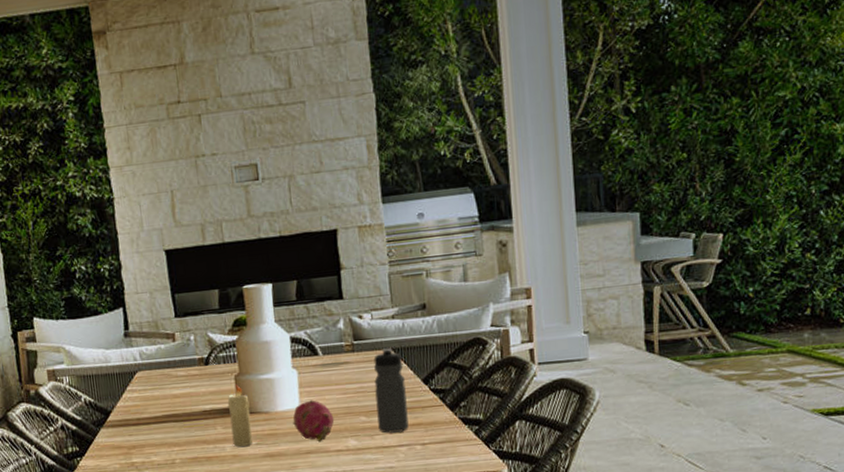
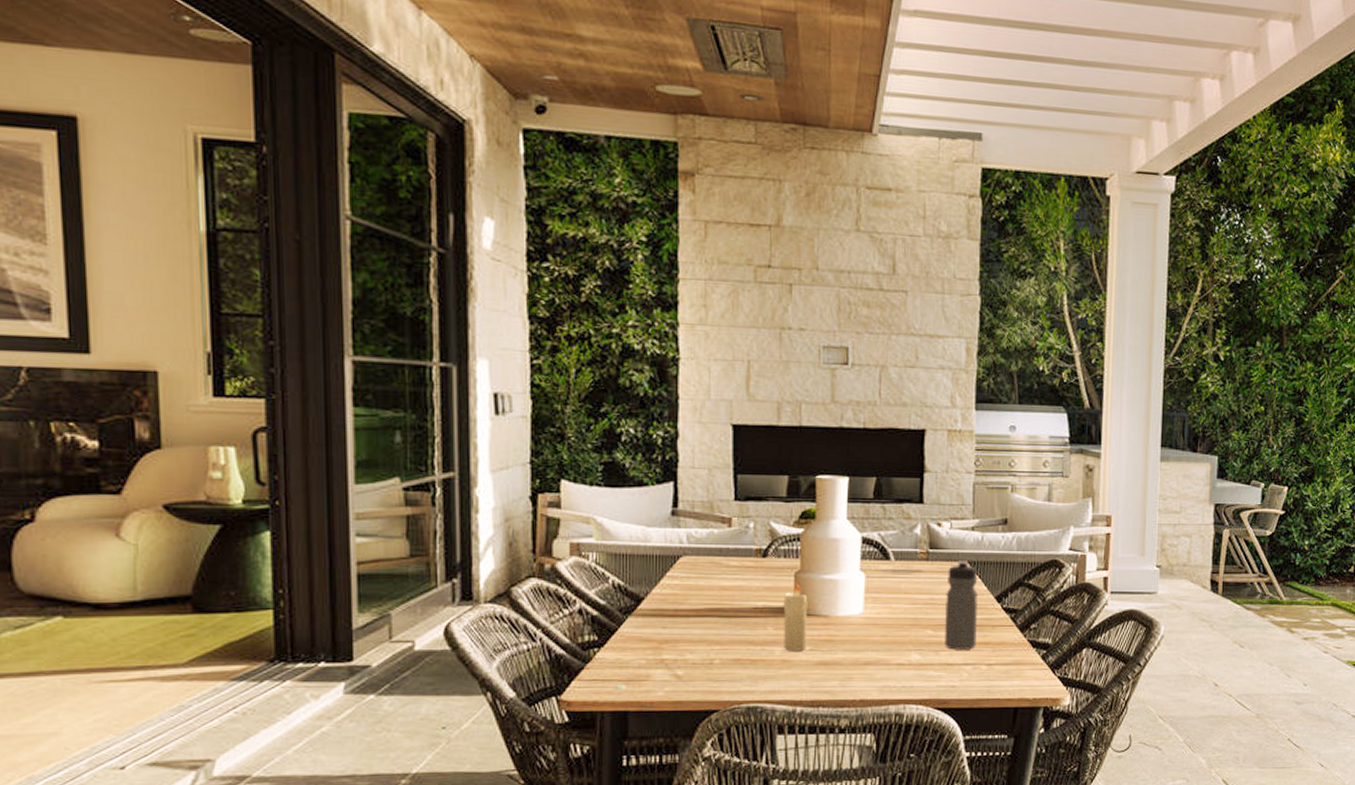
fruit: present [292,400,334,442] -> none [854,607,899,654]

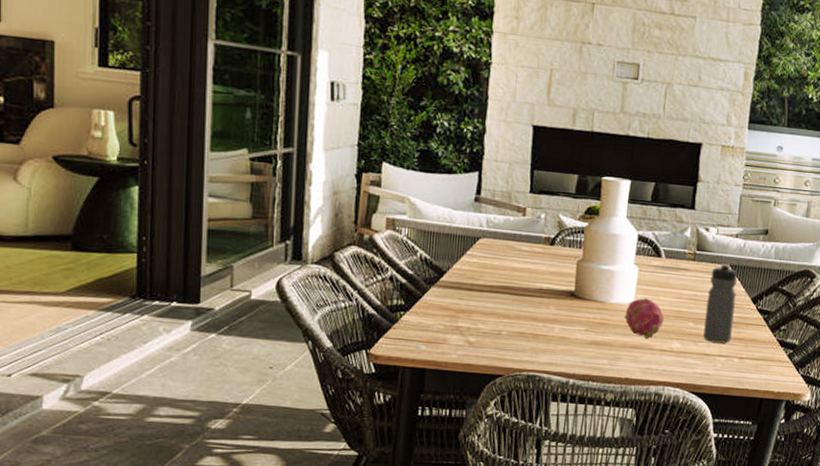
candle: present [783,582,808,651] -> none [563,270,587,330]
fruit: none [854,607,899,654] -> present [624,298,665,339]

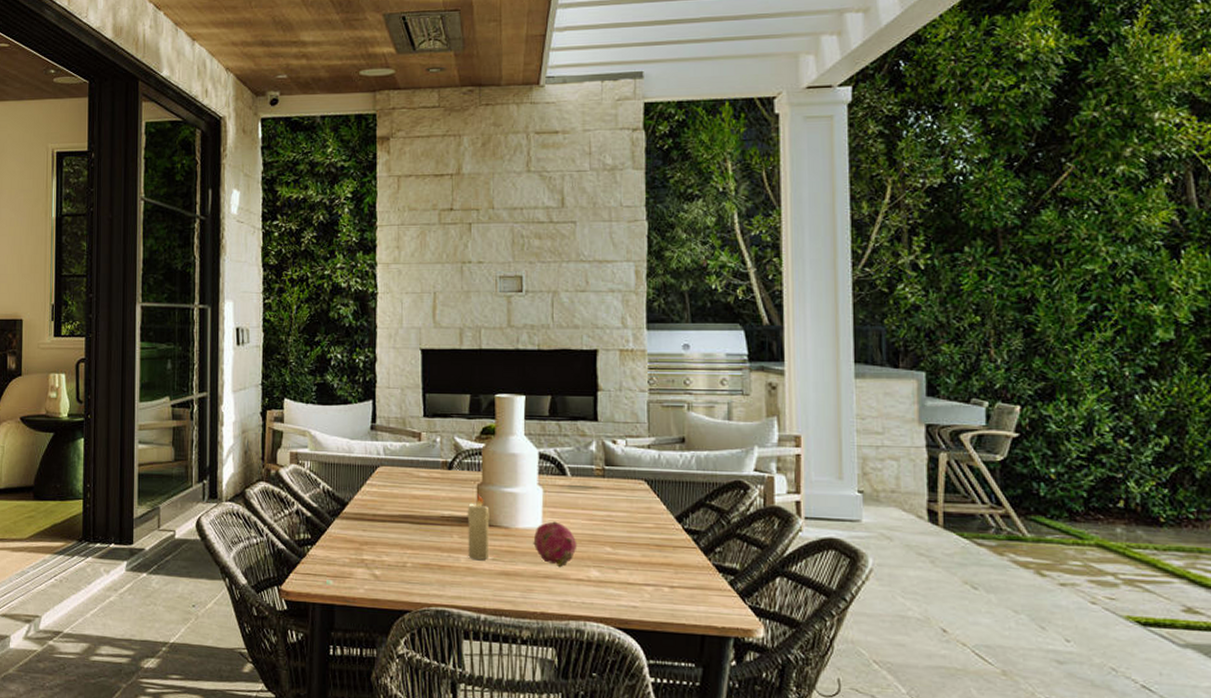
candle: none [563,270,587,330] -> present [467,494,490,560]
water bottle: present [703,263,738,343] -> none [623,478,657,570]

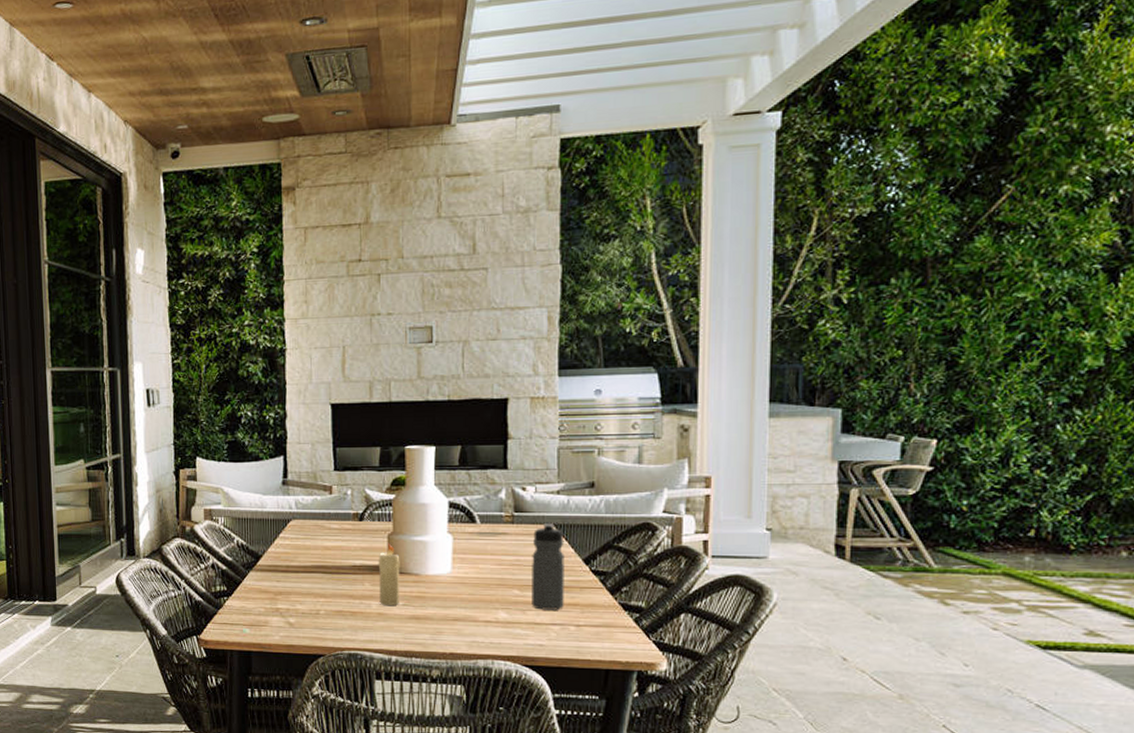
fruit: present [533,521,577,568] -> none [443,567,486,611]
water bottle: none [623,478,657,570] -> present [532,523,564,610]

